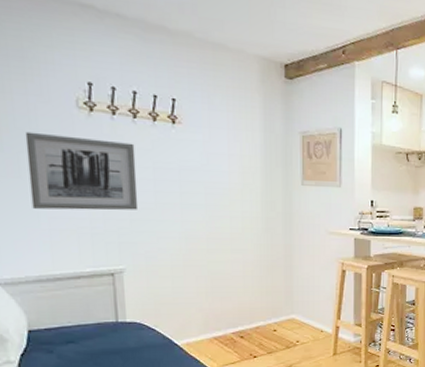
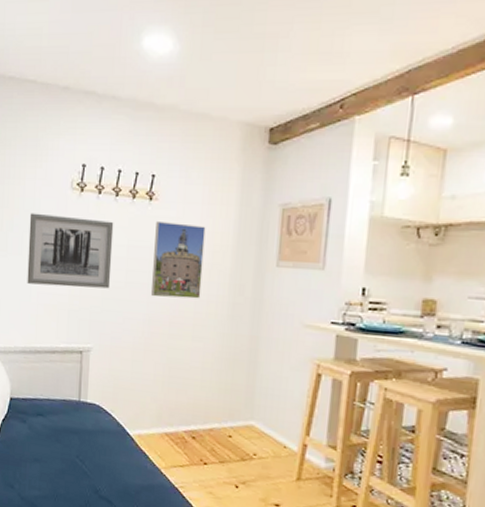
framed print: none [182,143,235,216] -> present [150,220,206,299]

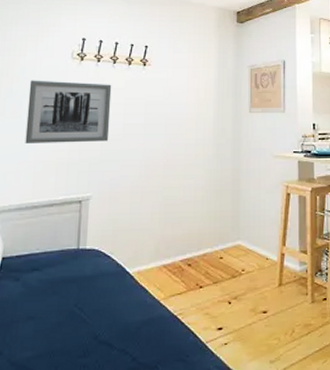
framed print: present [150,220,206,299] -> none [146,82,192,145]

